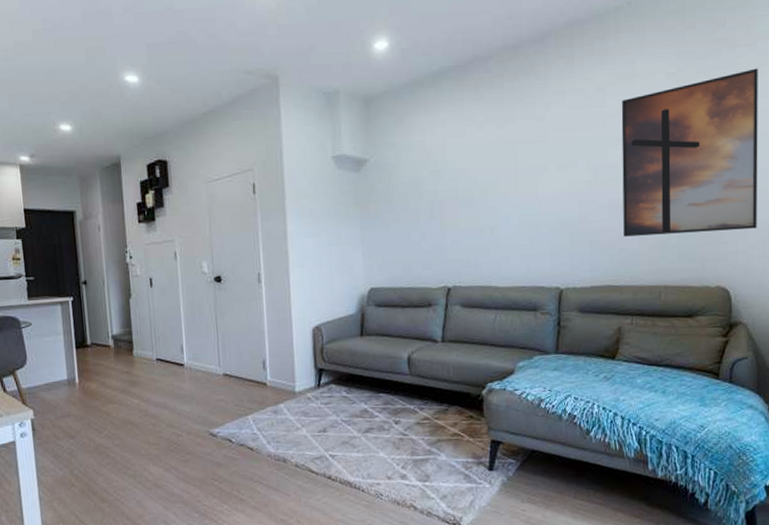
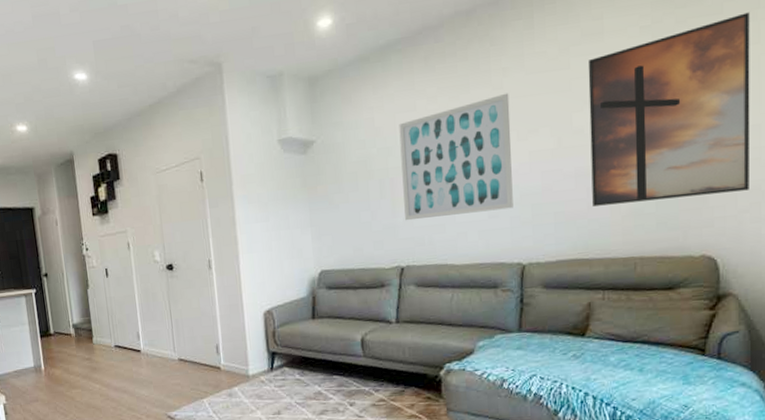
wall art: none [449,125,553,243] -> present [399,93,513,221]

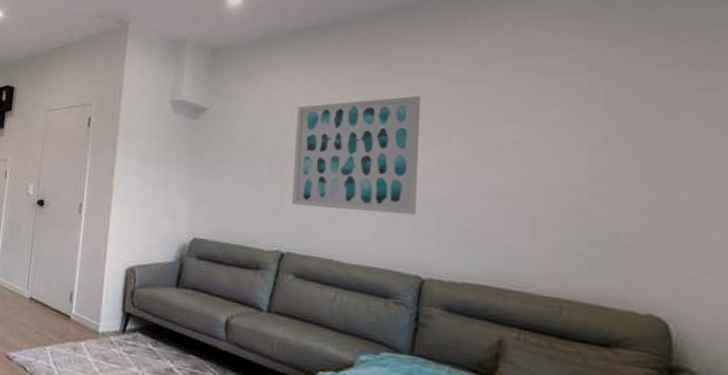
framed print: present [588,12,750,207] -> none [511,57,713,250]

